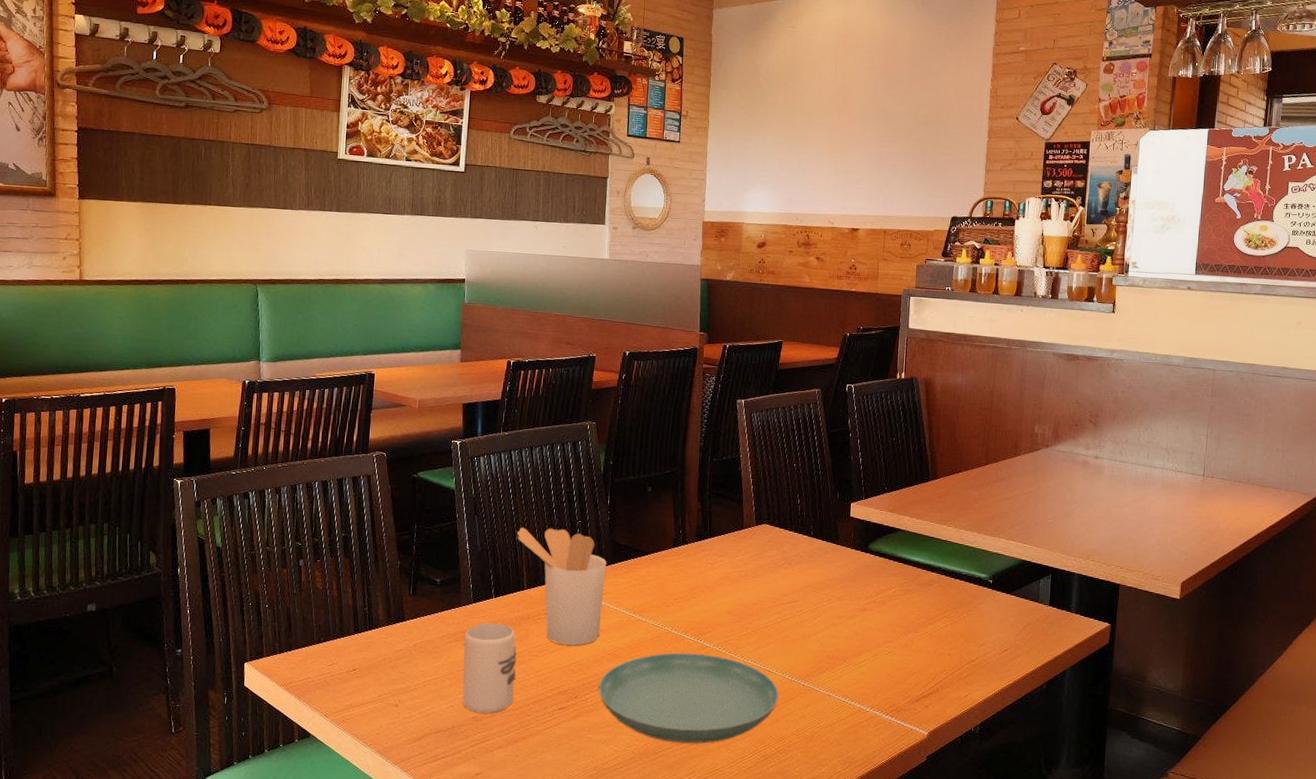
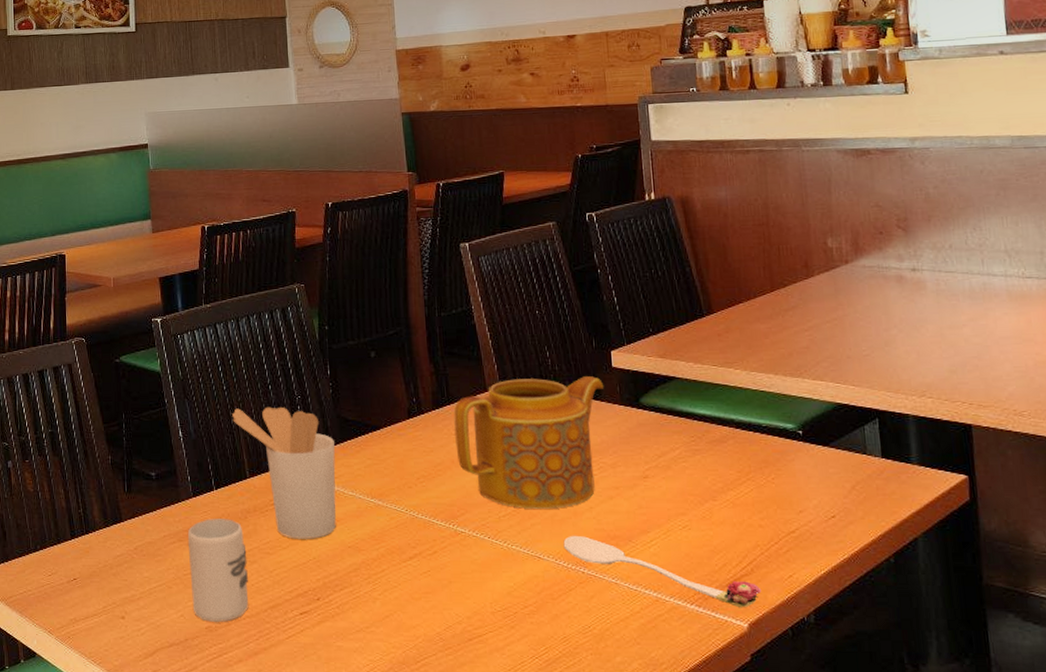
saucer: present [598,652,779,744] -> none [342,541,555,649]
teapot: none [711,520,842,631] -> present [453,376,604,509]
spoon: none [790,654,943,720] -> present [563,535,762,608]

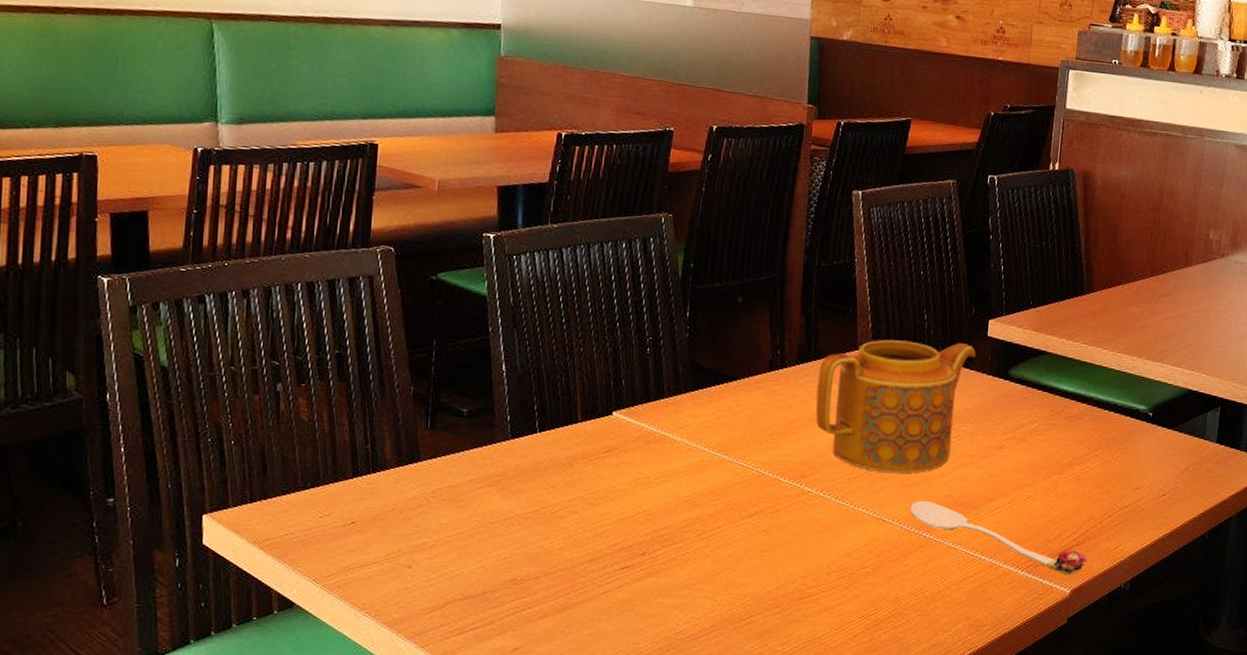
cup: present [187,519,249,622] -> none [496,463,568,575]
utensil holder: present [232,406,336,539] -> none [569,345,684,491]

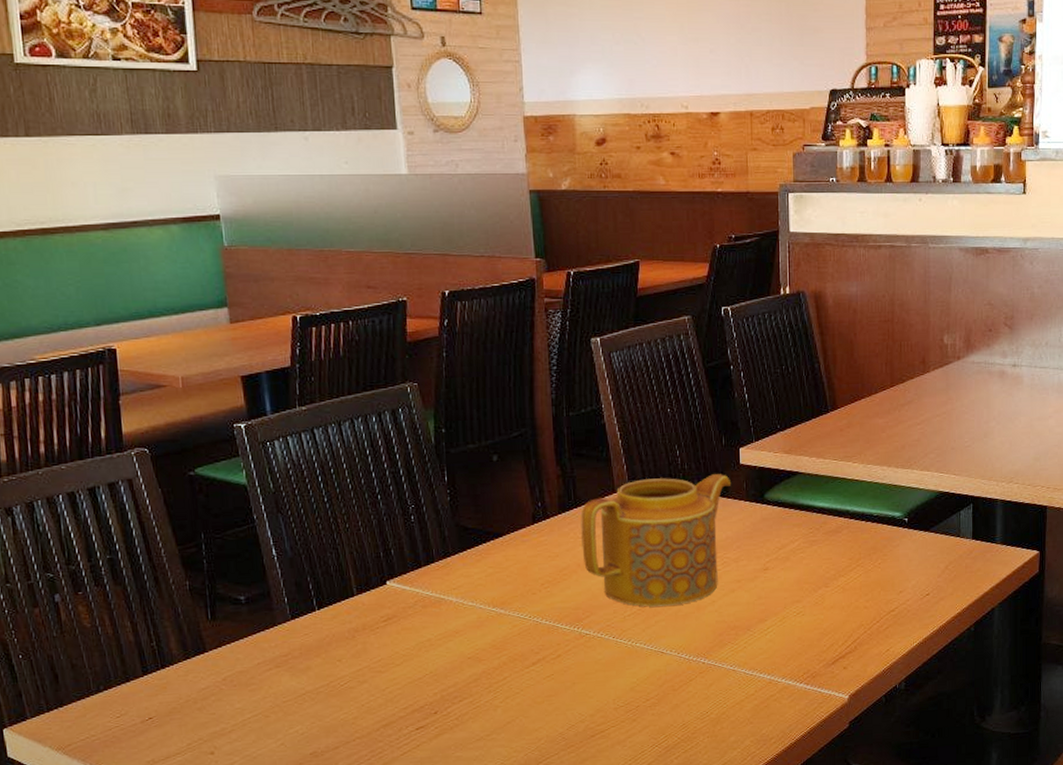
spoon: present [909,500,1089,576] -> none [686,628,862,682]

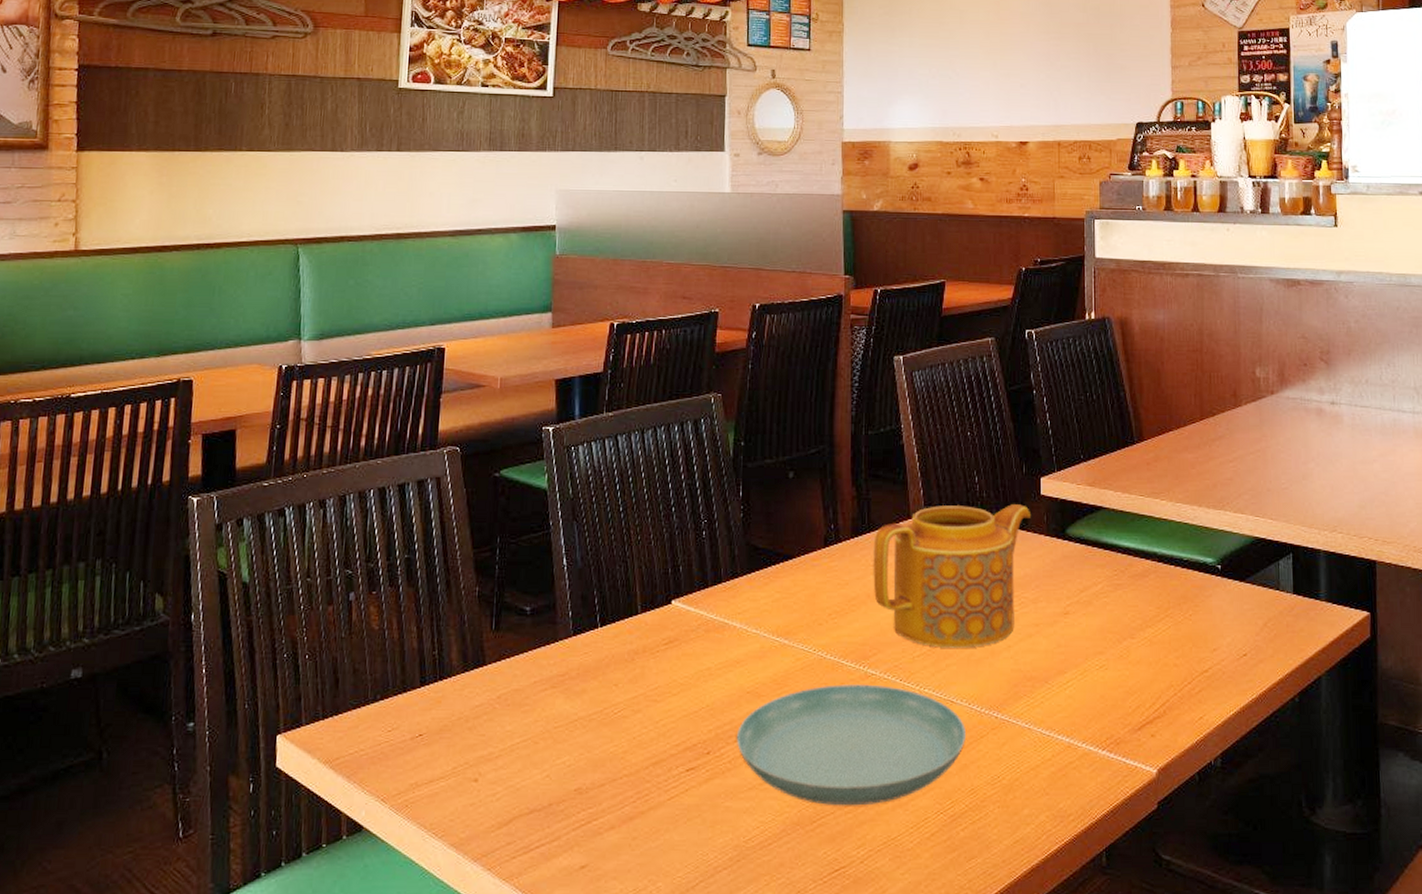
saucer: none [461,643,676,748] -> present [736,684,966,806]

